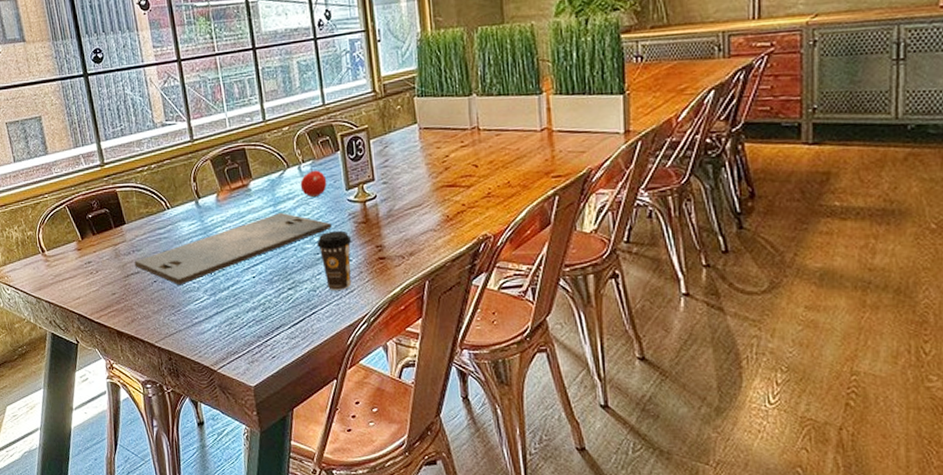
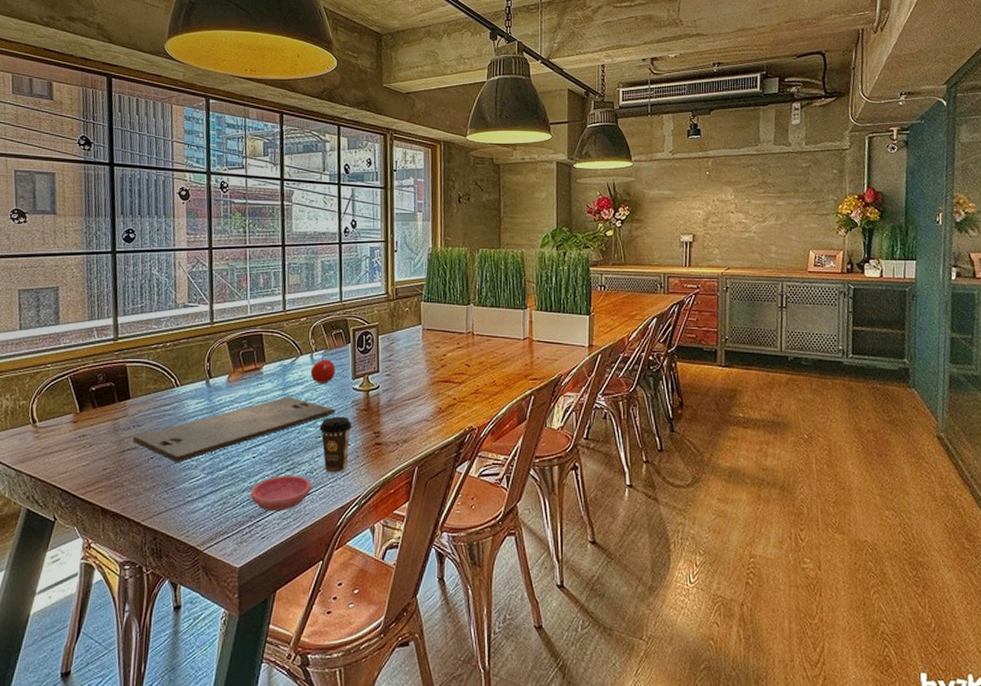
saucer: none [255,295,316,331] -> present [250,476,312,512]

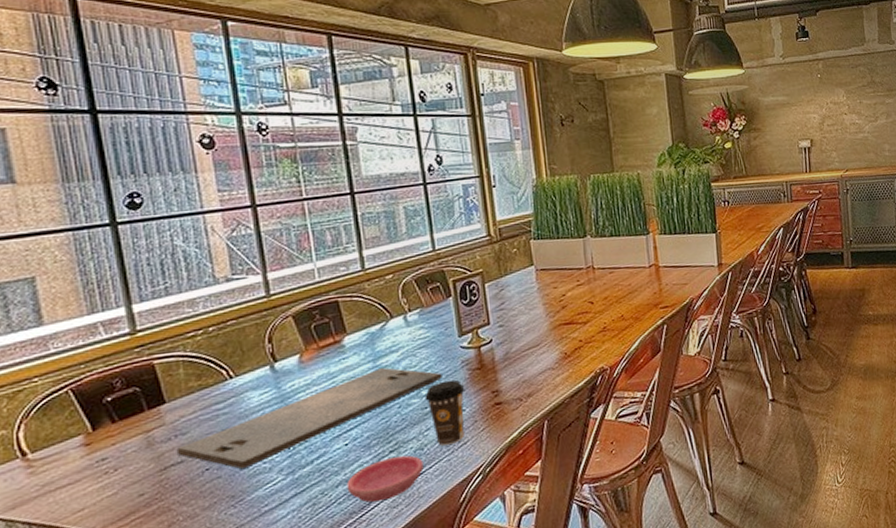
fruit: present [310,357,336,383] -> none [405,317,437,348]

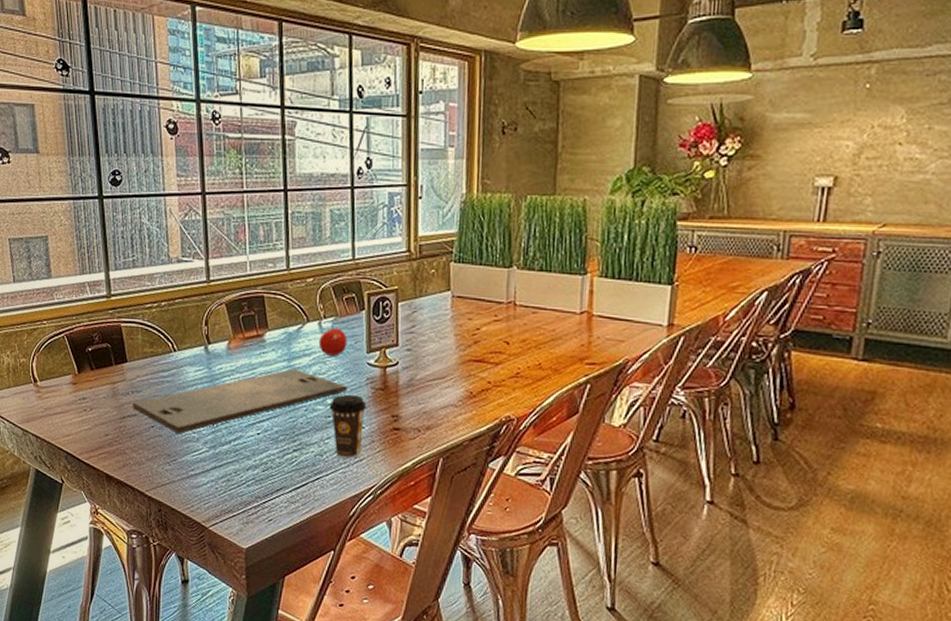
saucer: present [346,455,424,503] -> none [255,456,321,494]
fruit: none [405,317,437,348] -> present [318,326,348,356]

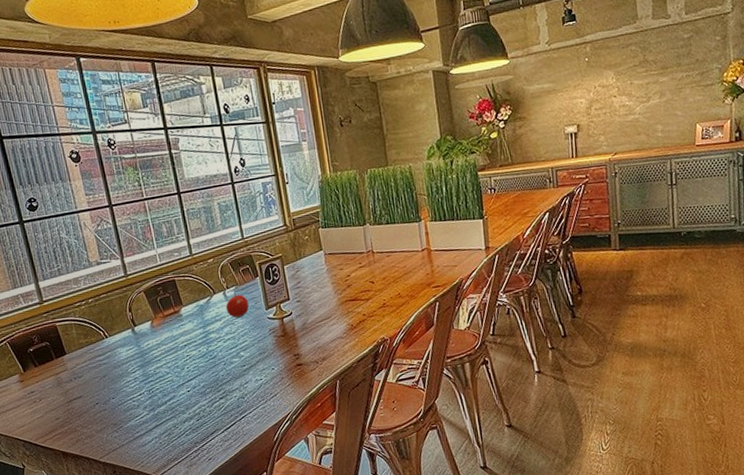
cutting board: present [132,368,347,434] -> none [76,332,255,405]
coffee cup: present [329,394,367,458] -> none [242,344,274,396]

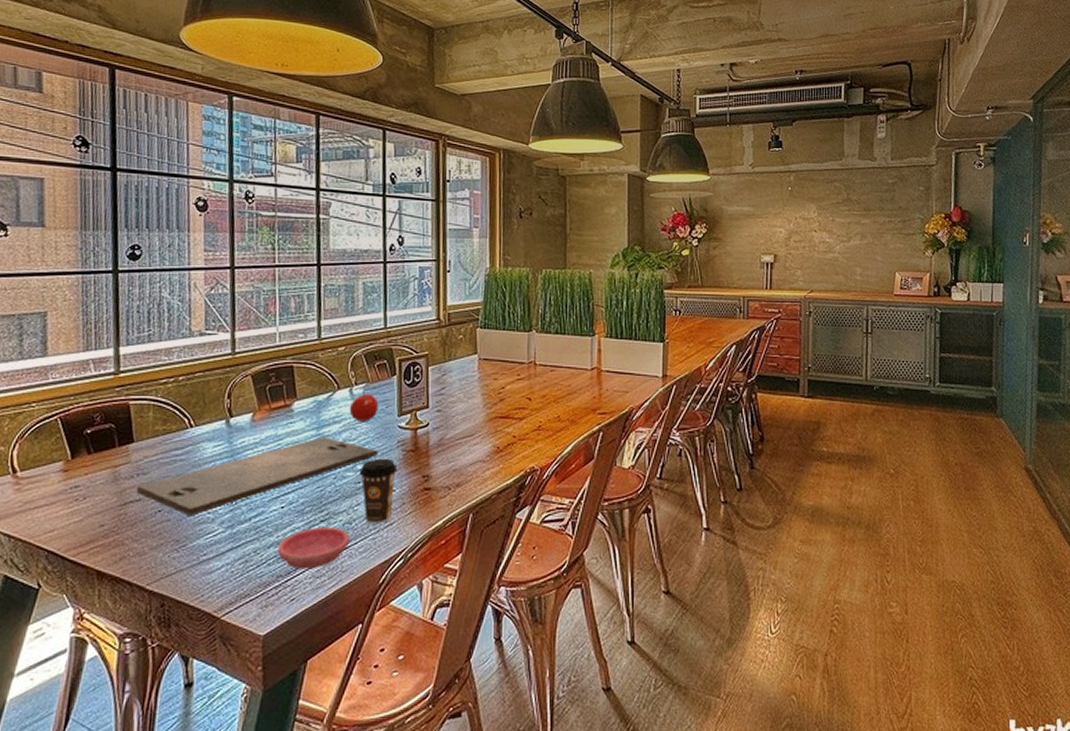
cutting board: none [76,332,255,405] -> present [136,436,378,516]
saucer: none [191,402,245,436] -> present [277,528,350,569]
coffee cup: none [242,344,274,396] -> present [359,458,398,523]

